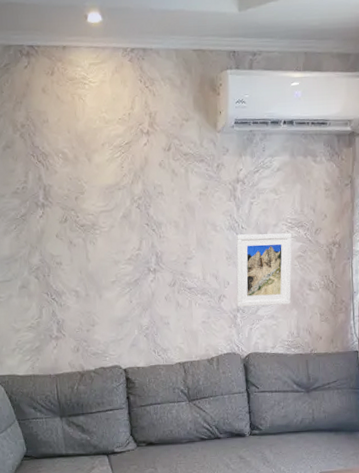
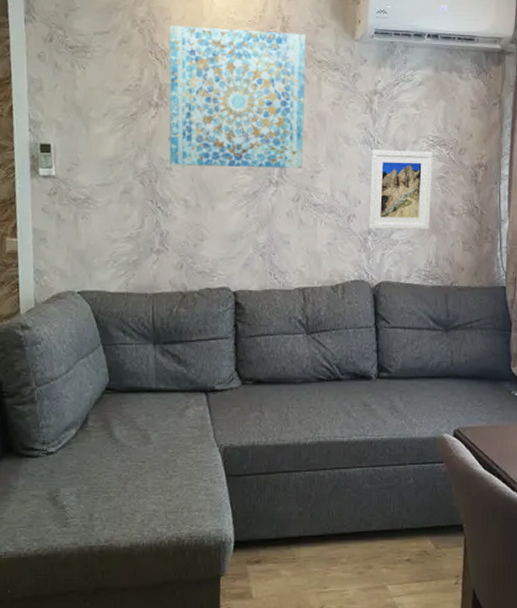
wall art: none [47,127,176,261] -> present [169,25,306,168]

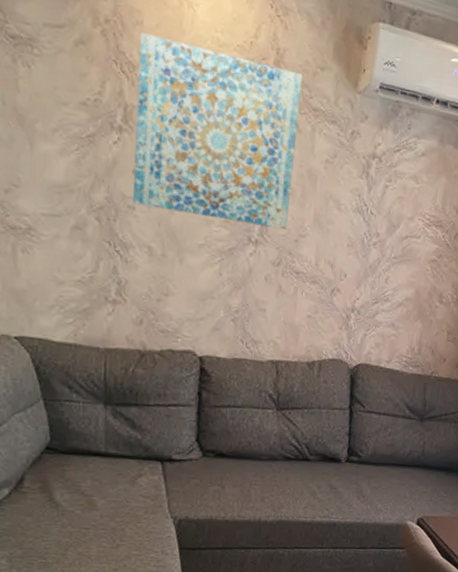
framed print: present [368,149,434,229] -> none [352,220,429,314]

